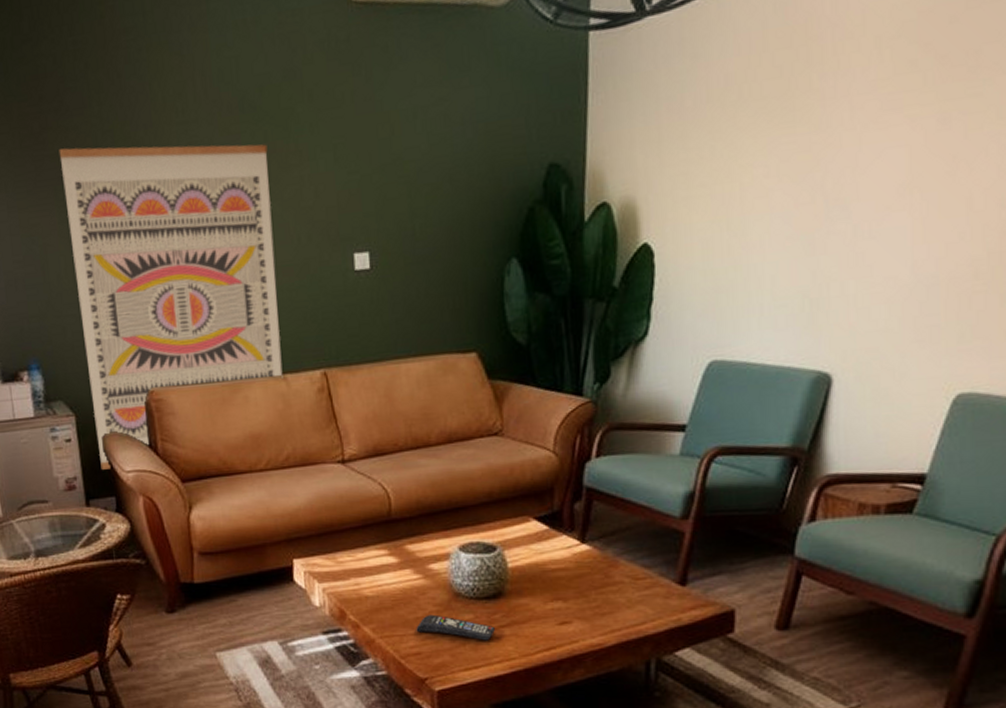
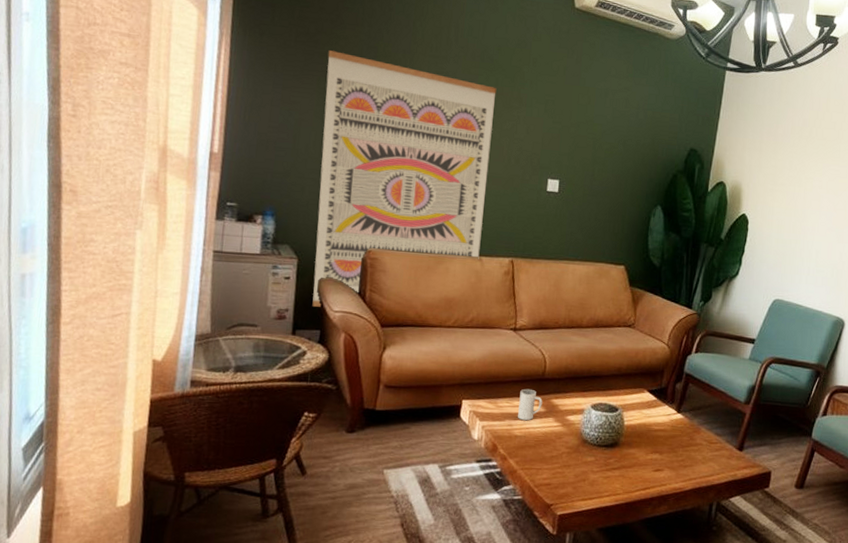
mug: none [363,535,394,577] -> present [518,388,543,421]
remote control: present [416,614,495,641] -> none [550,454,608,479]

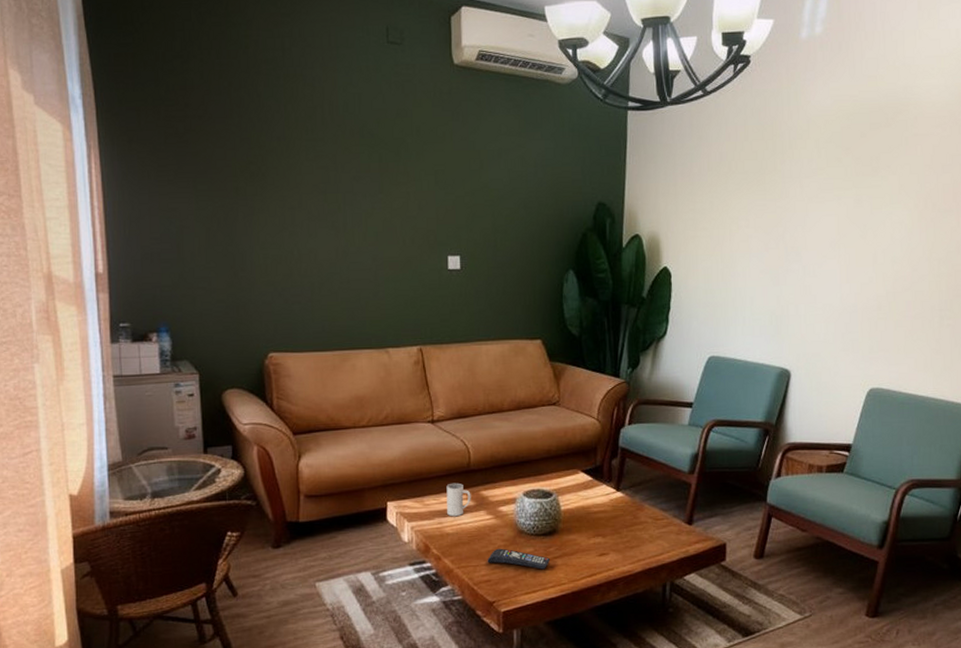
wall art: present [312,50,497,307] -> none [200,148,386,422]
remote control: none [550,454,608,479] -> present [487,548,550,570]

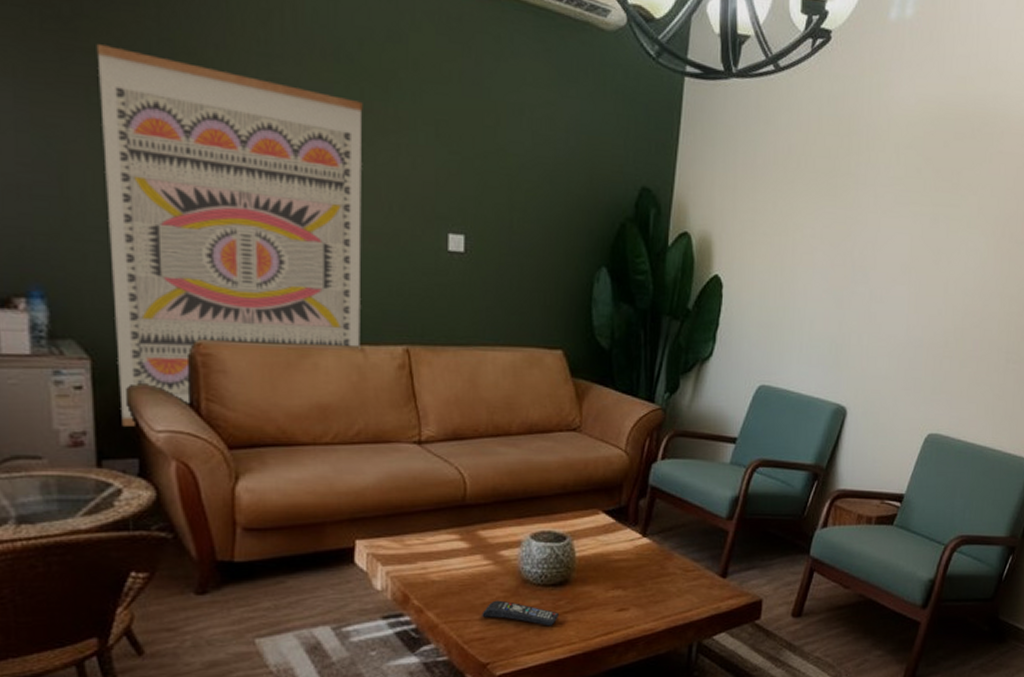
wall art: none [200,148,386,422] -> present [96,44,363,426]
mug: present [446,483,471,517] -> none [434,519,465,561]

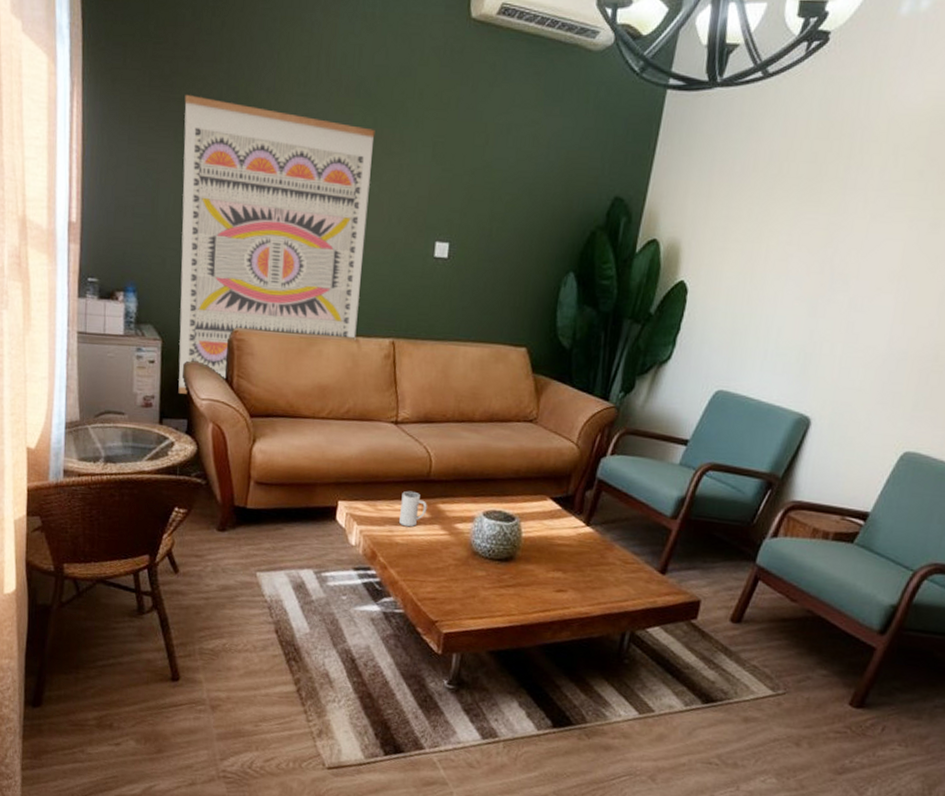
mug: none [434,519,465,561] -> present [399,491,427,527]
remote control: present [482,600,558,626] -> none [435,566,502,597]

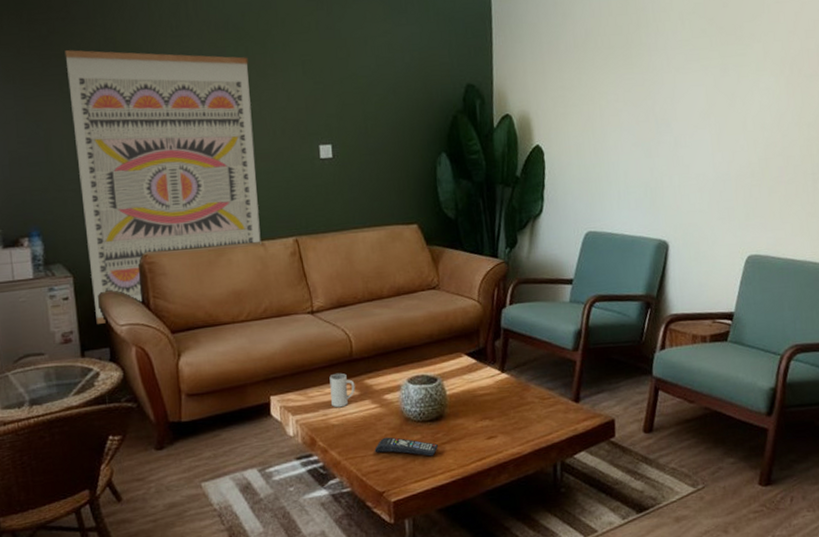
remote control: none [435,566,502,597] -> present [374,437,438,457]

